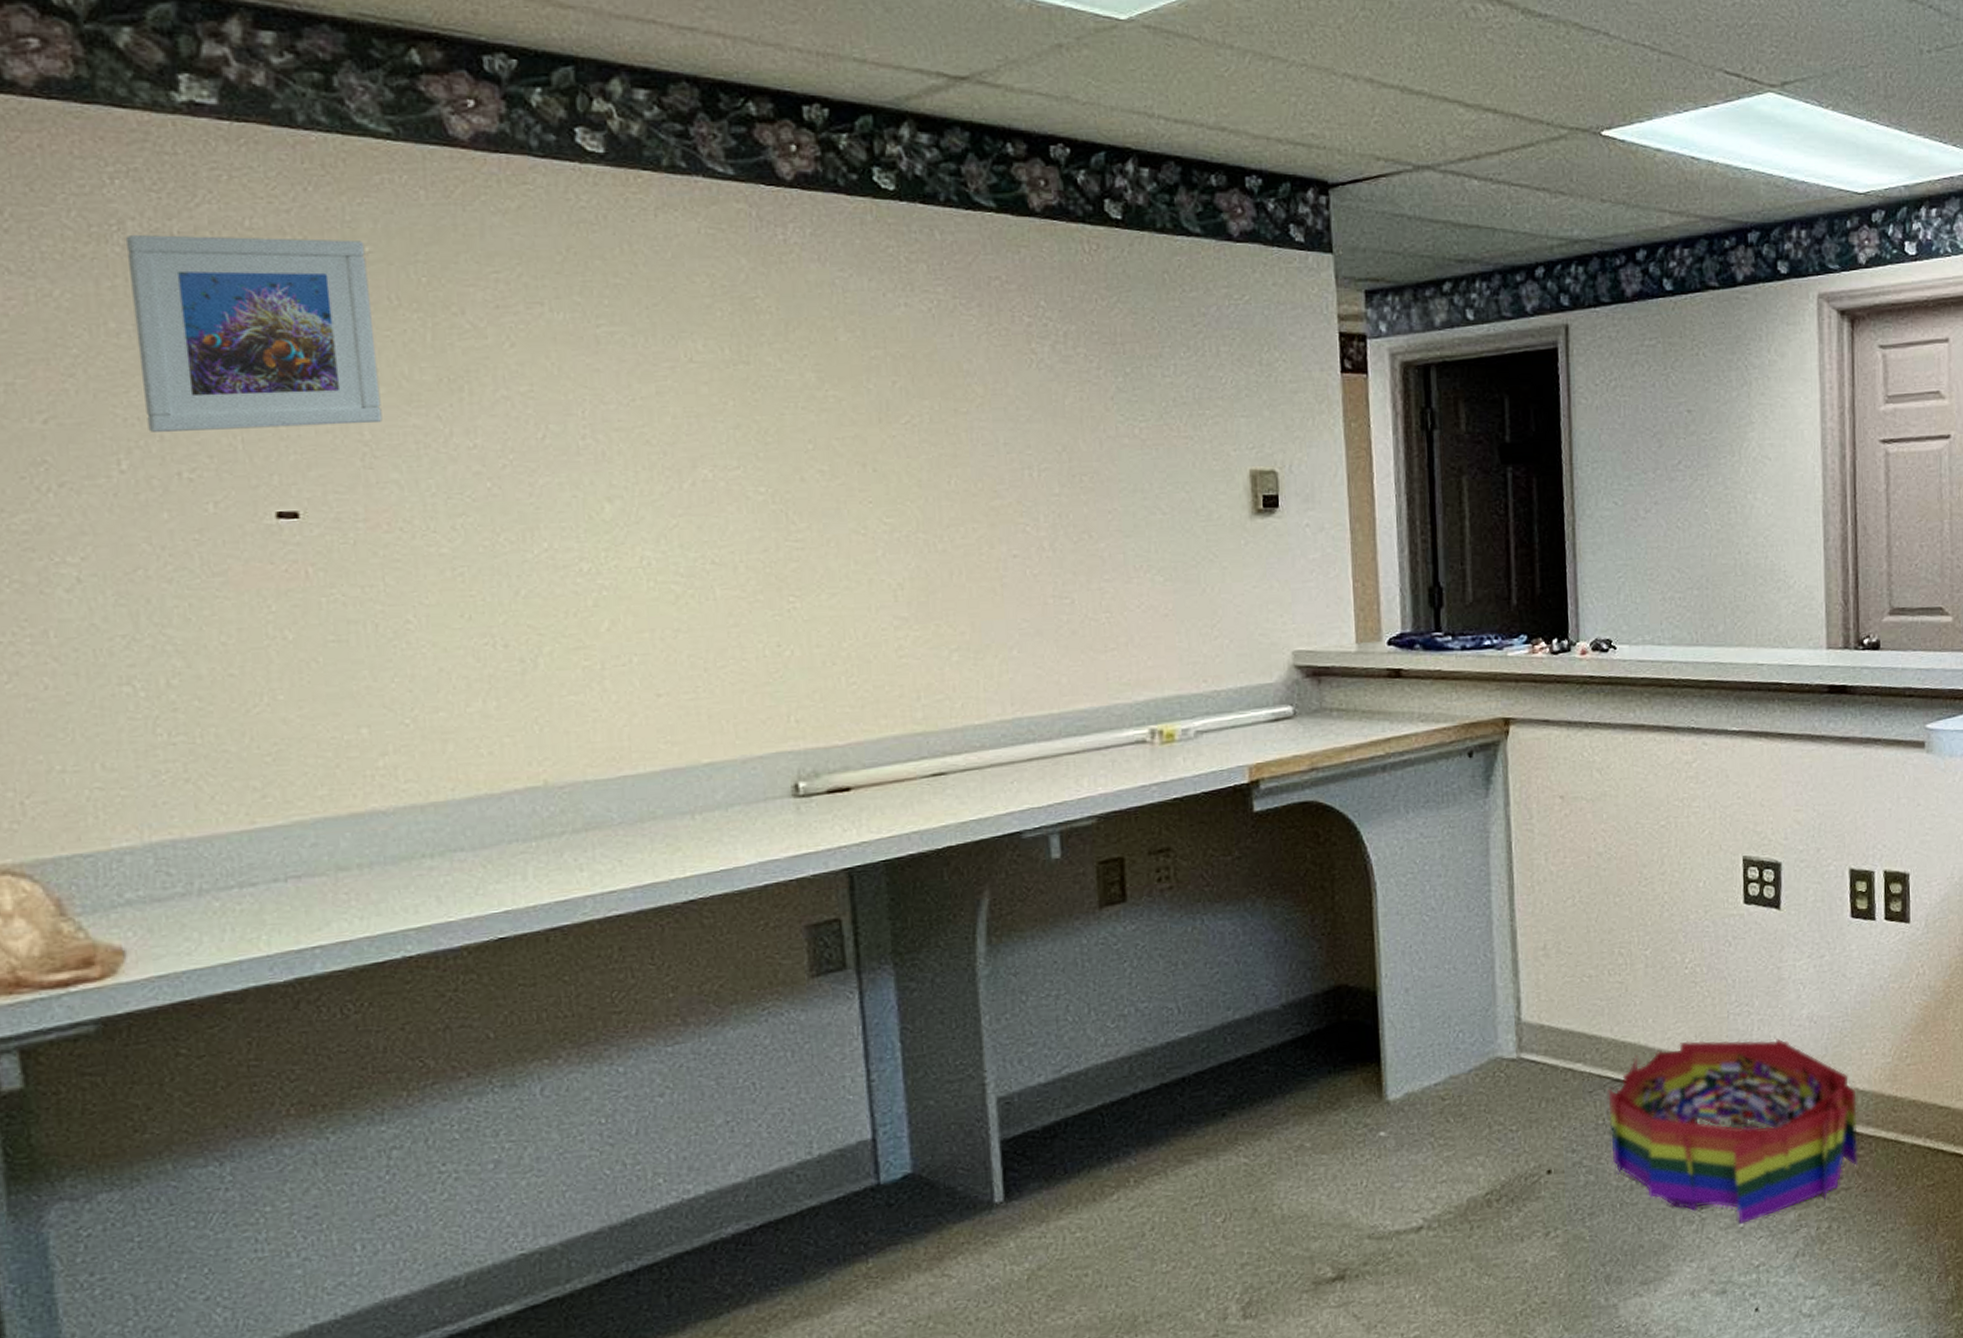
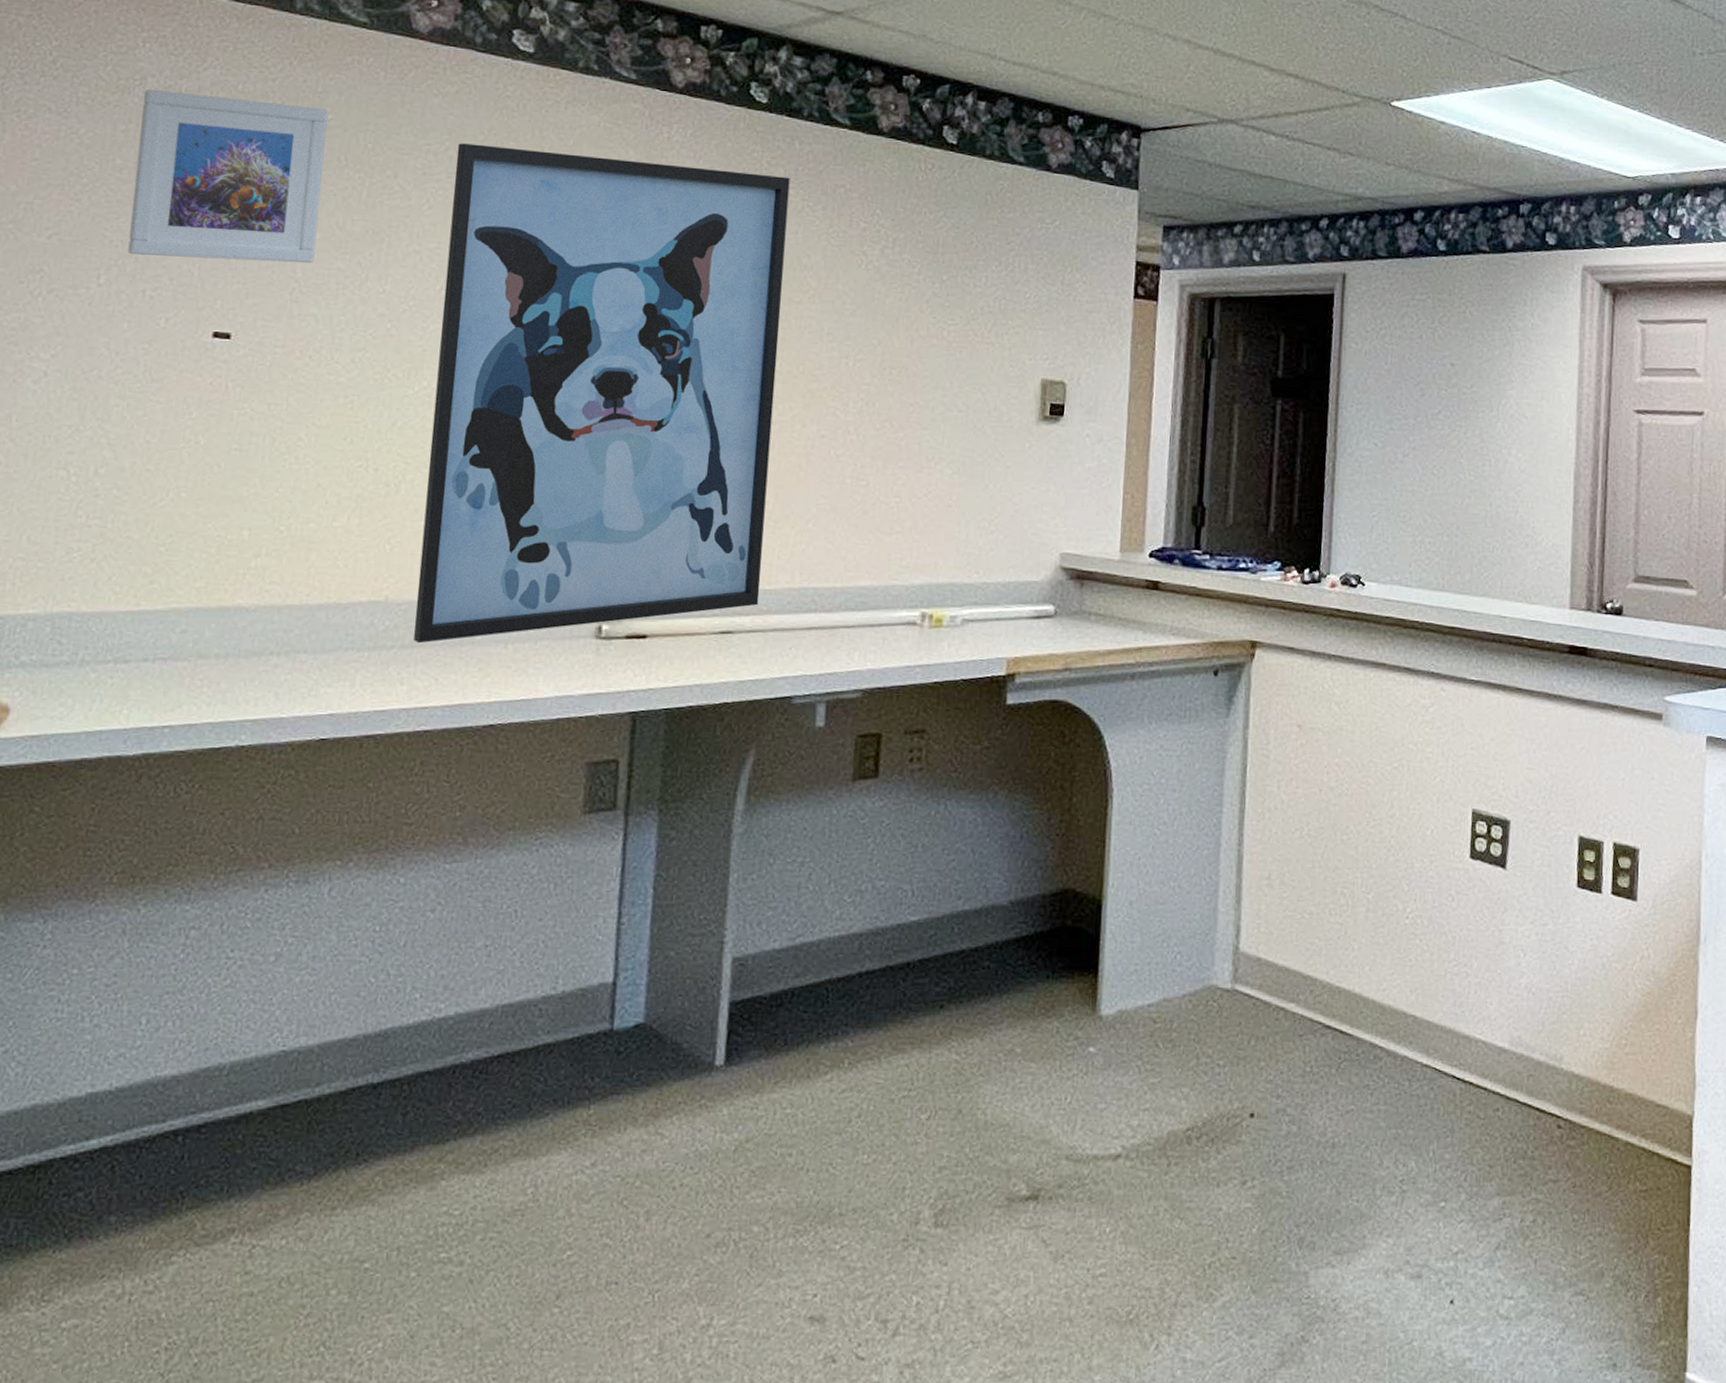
wall art: none [532,266,970,826] -> present [414,143,790,644]
storage bin: present [1608,1038,1857,1224] -> none [1316,995,1571,1203]

